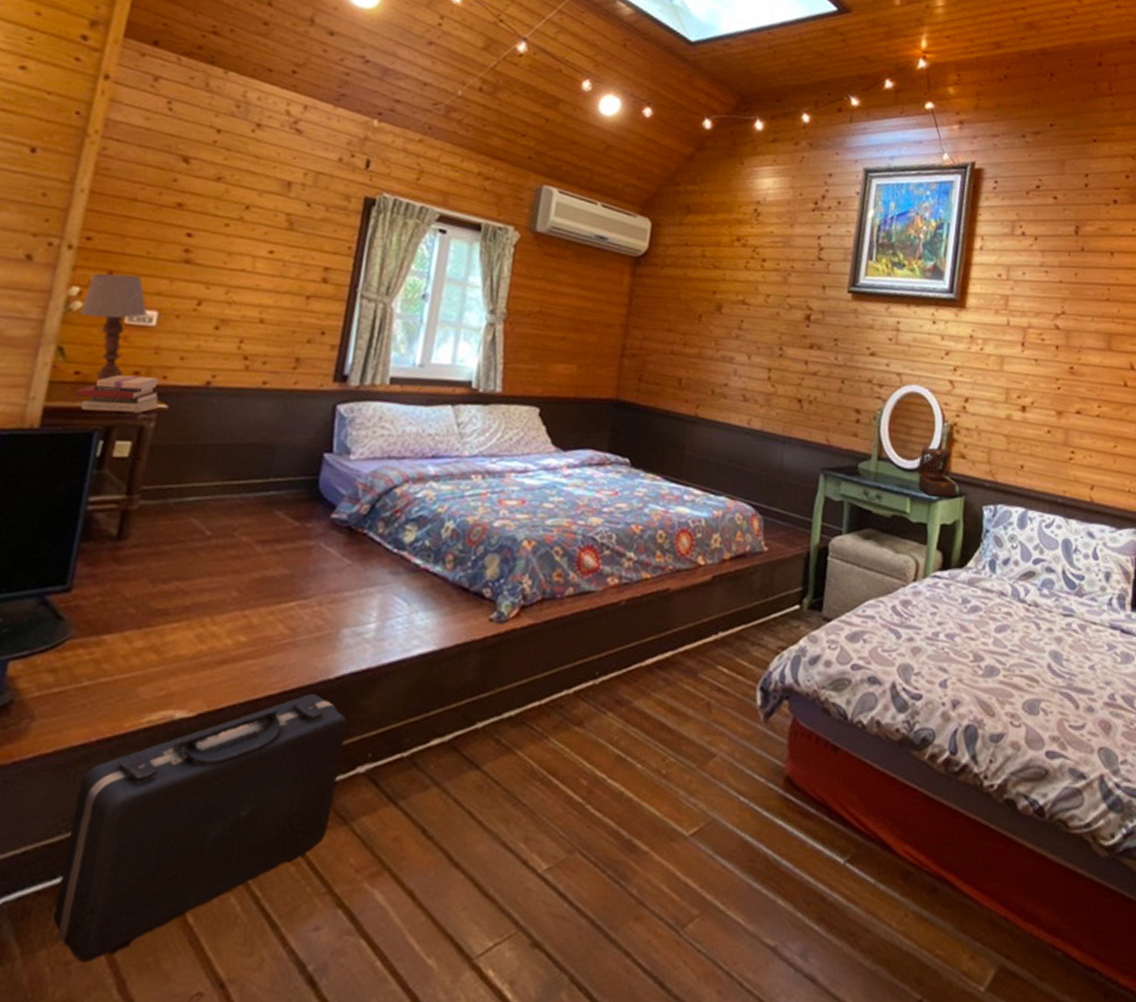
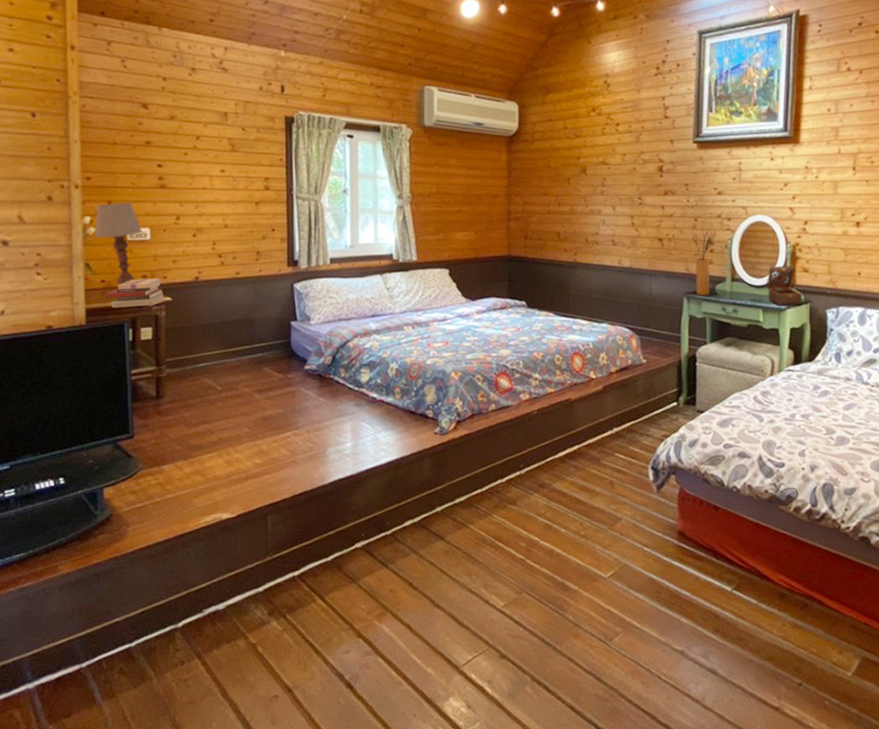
suitcase: present [52,694,347,963] -> none [169,496,343,680]
vase: none [835,389,866,476] -> present [692,225,717,297]

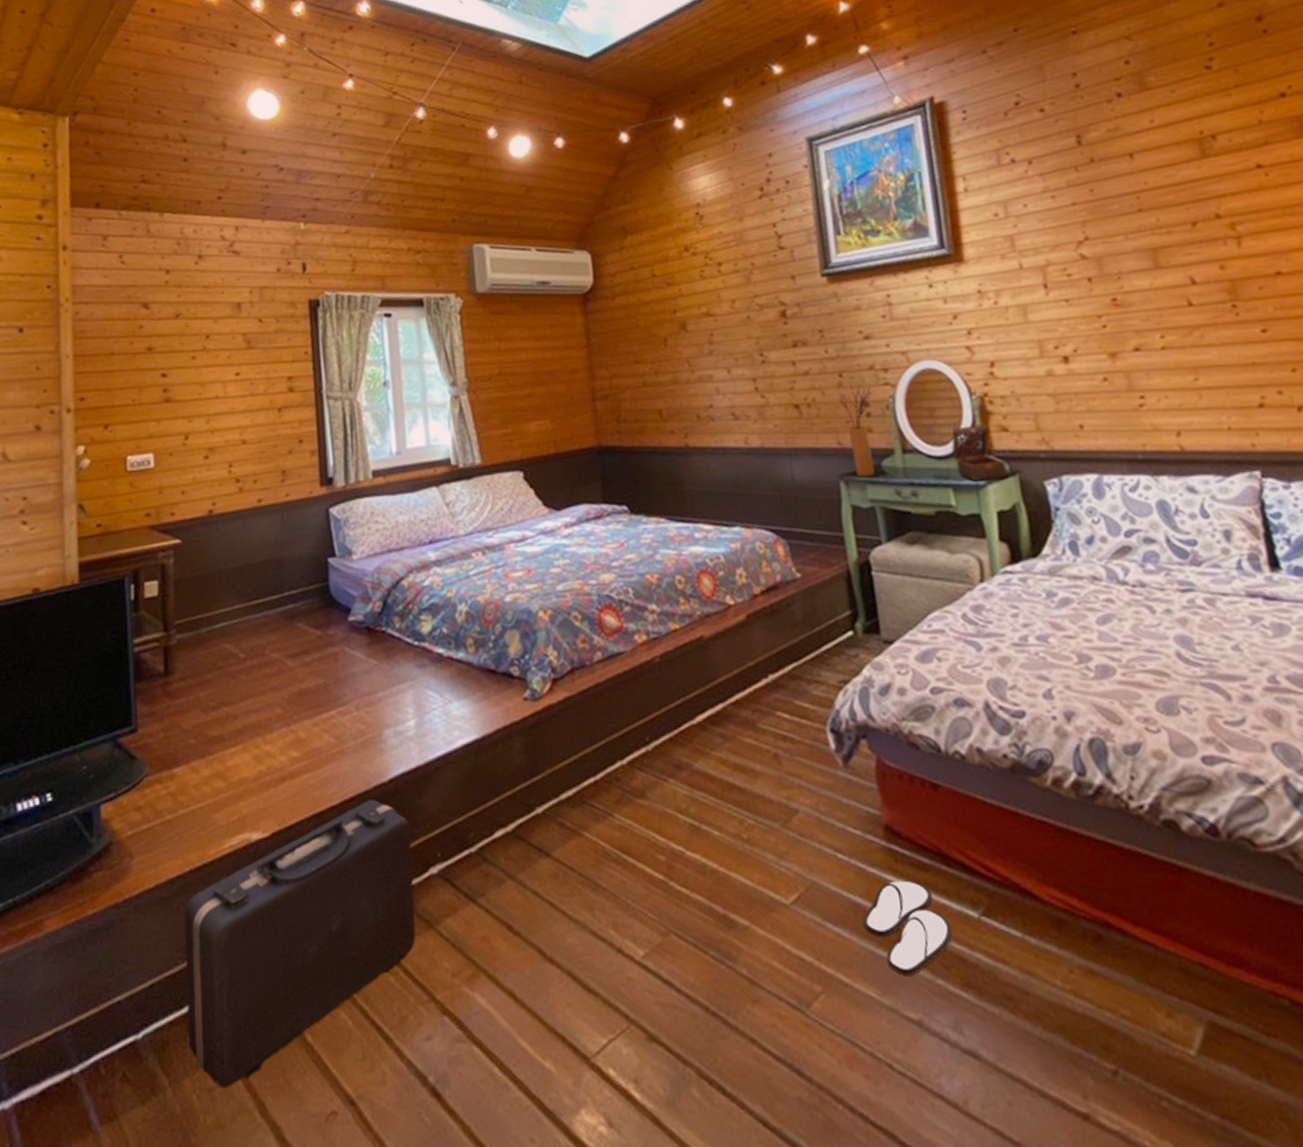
table lamp: present [95,202,142,284] -> none [89,423,145,528]
books: present [104,279,165,308] -> none [100,516,173,559]
suitcase: none [169,496,343,680] -> present [184,800,416,1089]
slippers: none [654,566,712,624] -> present [863,880,952,976]

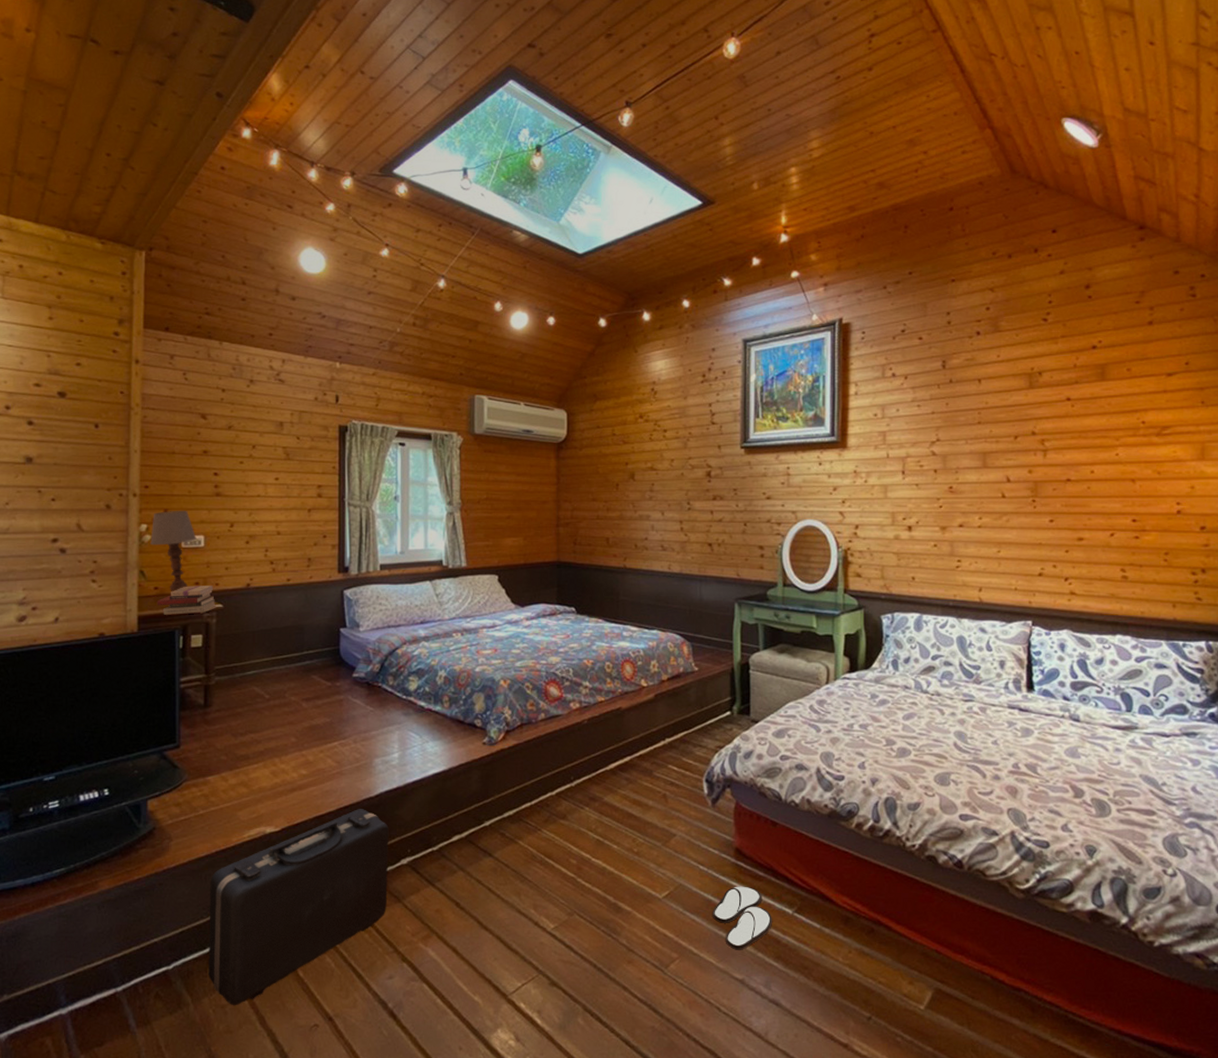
table lamp: none [89,423,145,528] -> present [150,510,197,591]
books: none [100,516,173,559] -> present [156,586,216,615]
vase: present [838,381,876,479] -> none [741,530,767,603]
jewelry box: present [951,424,1008,482] -> none [818,570,856,612]

